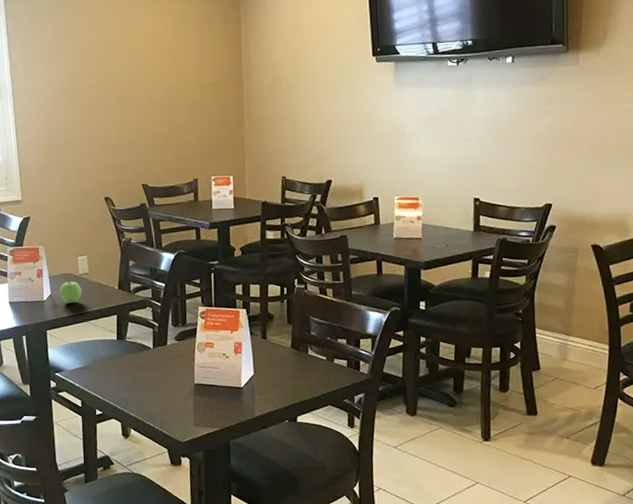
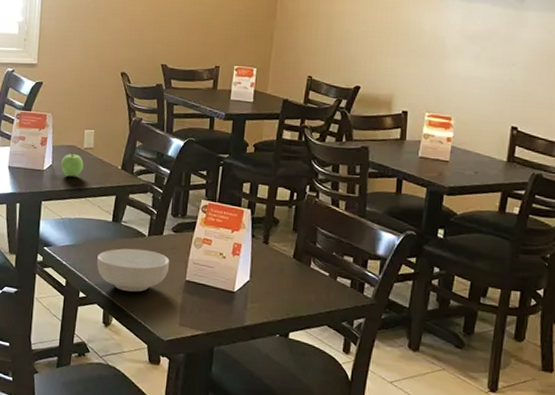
cereal bowl: none [108,361,178,402] -> present [97,248,170,292]

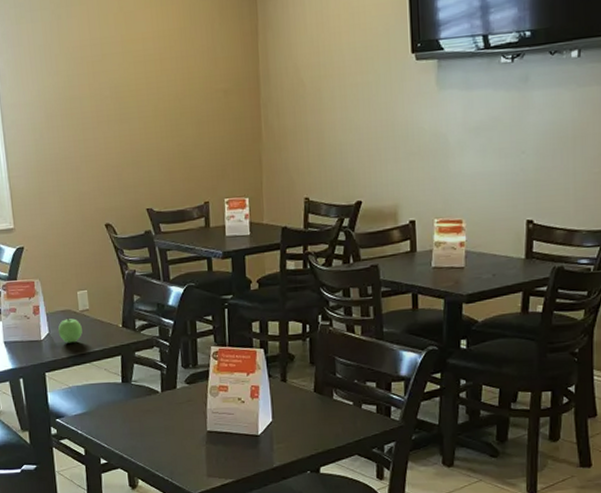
cereal bowl: present [97,248,170,292] -> none [113,406,188,451]

